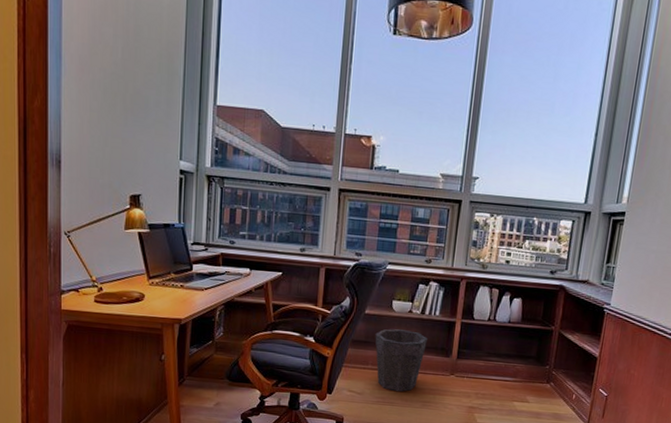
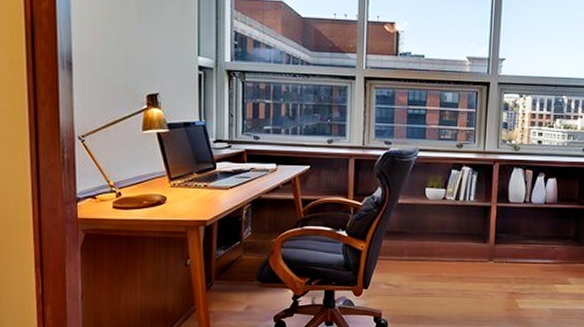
waste bin: present [375,329,429,392] -> none [409,217,464,282]

